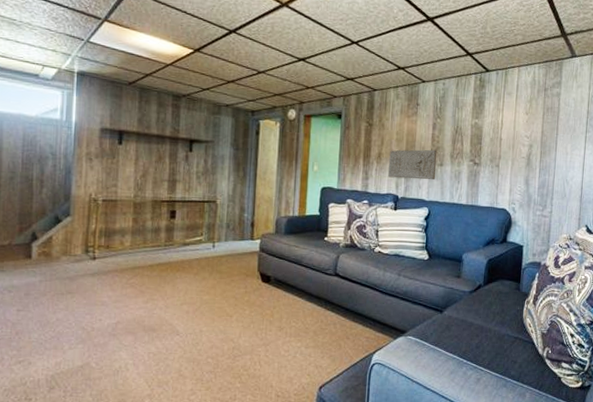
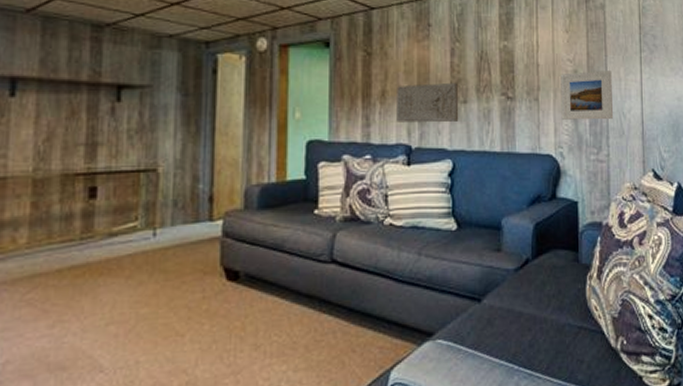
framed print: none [516,145,560,185] -> present [560,70,613,120]

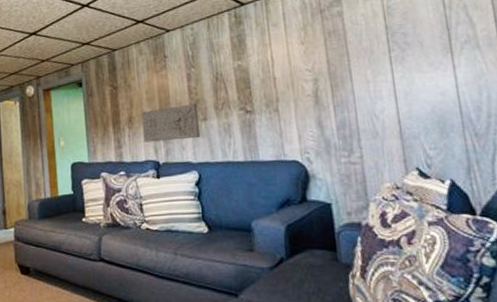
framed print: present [560,70,613,120] -> none [300,75,363,127]

